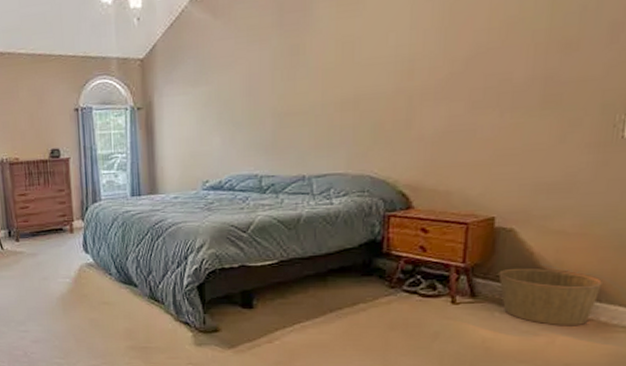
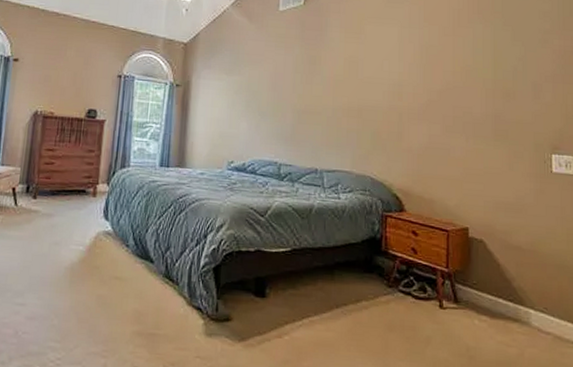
basket: present [498,267,602,326] -> none [475,277,553,339]

